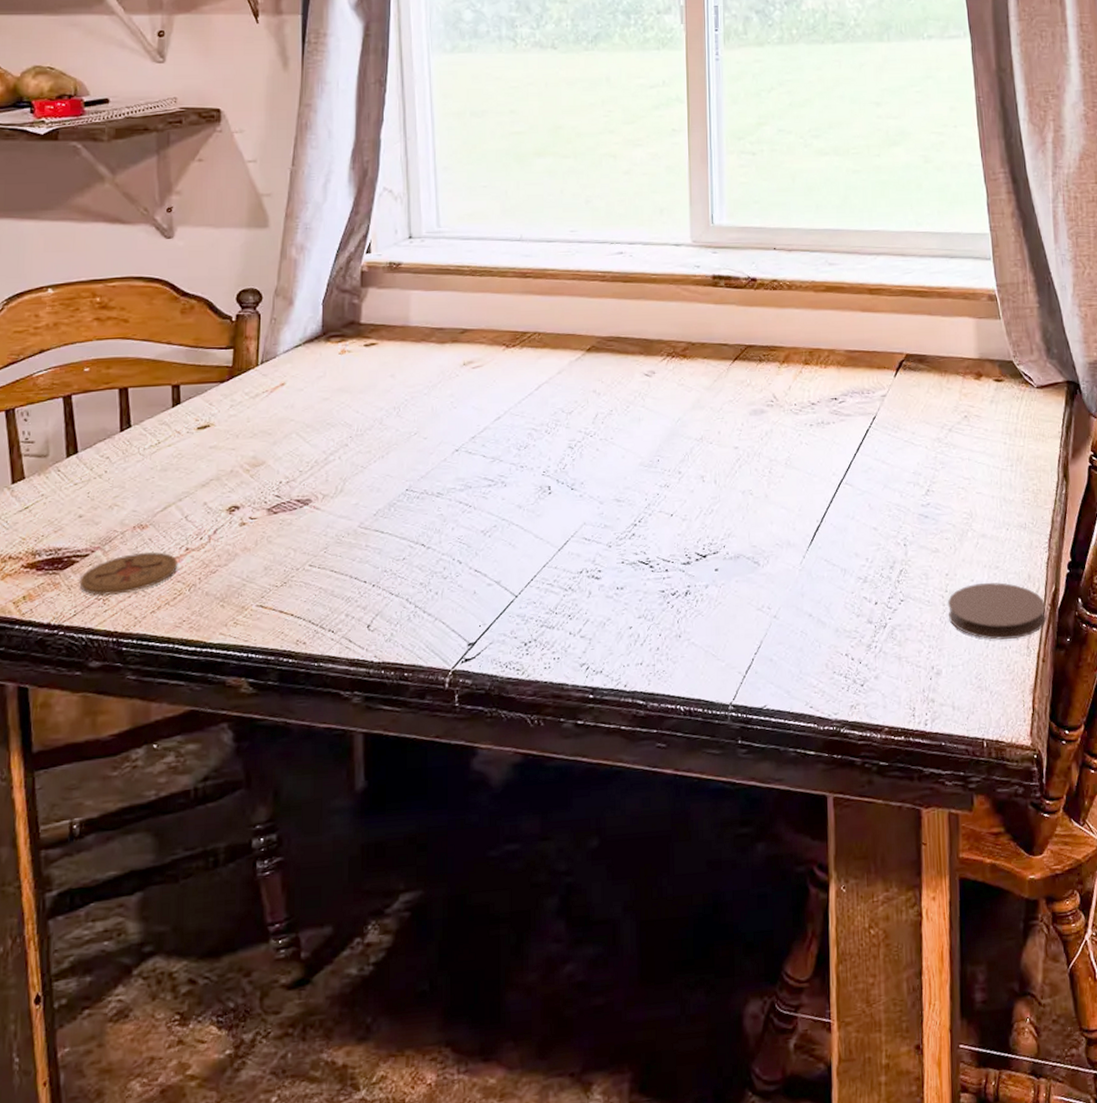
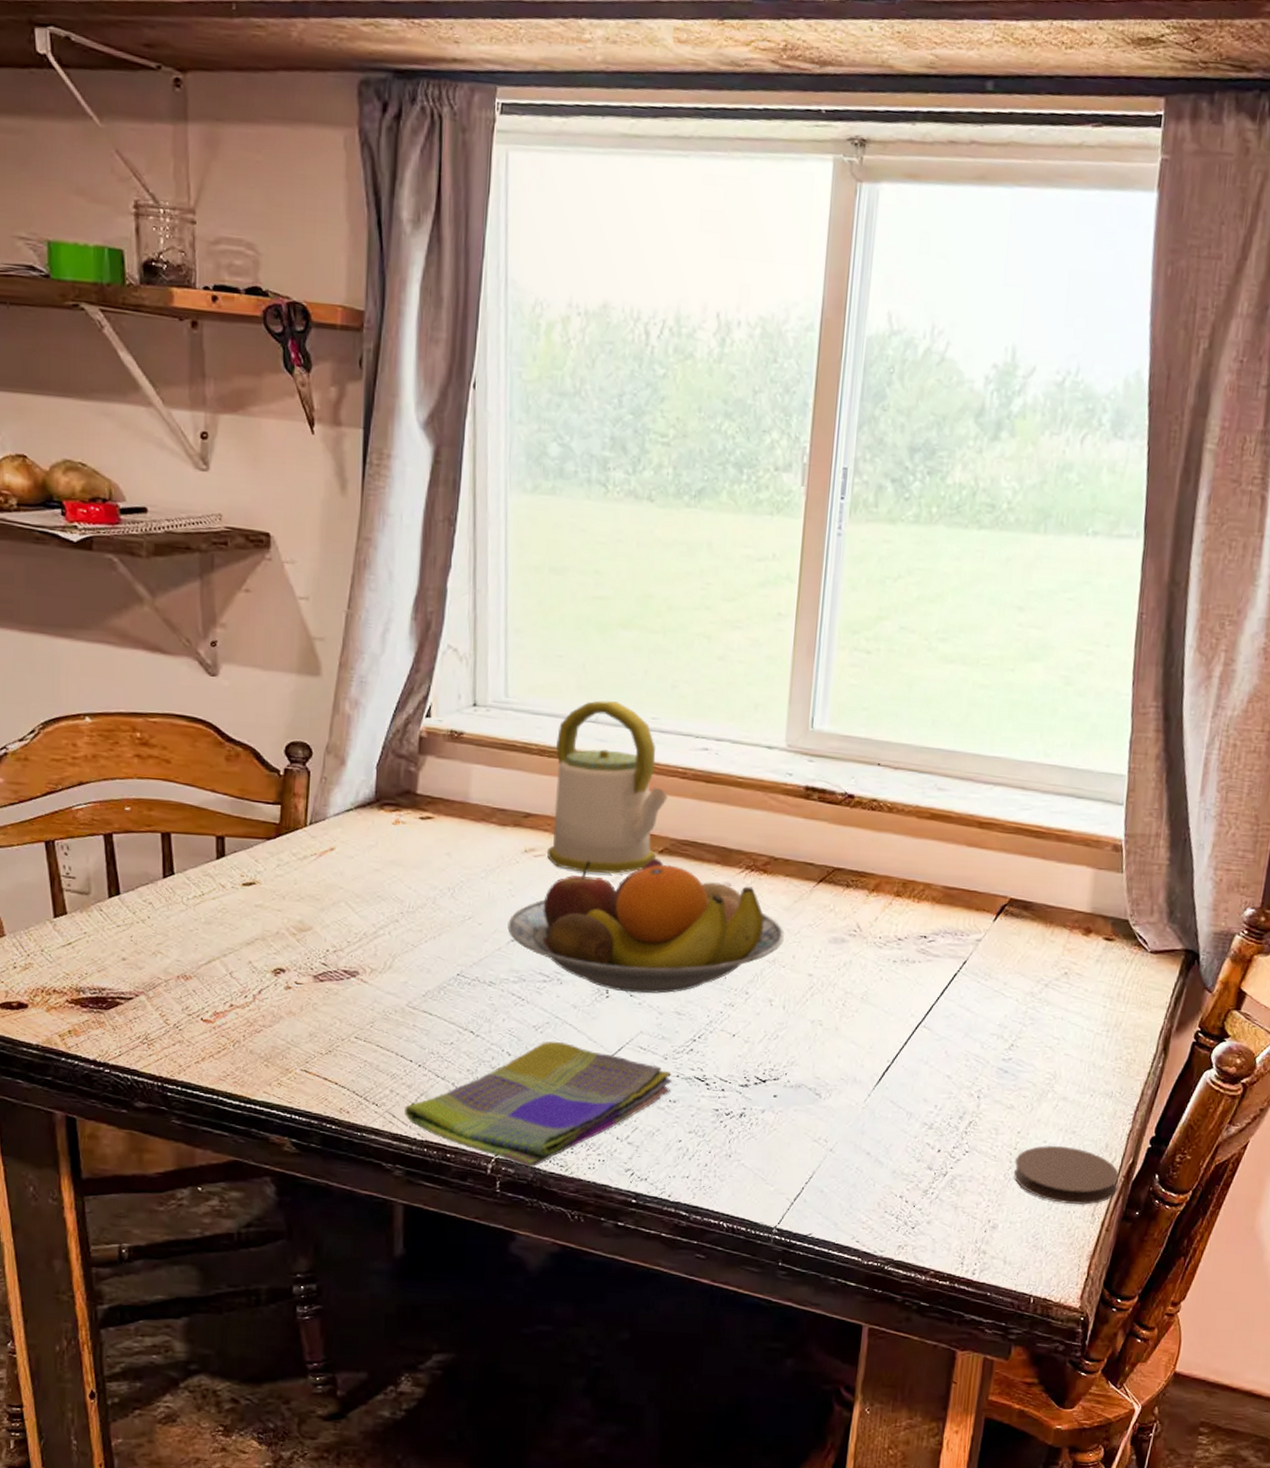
coaster: present [79,552,177,595] -> none [124,1003,221,1041]
dish towel: none [361,543,618,676] -> present [405,1041,672,1168]
fruit bowl: none [451,356,708,486] -> present [507,858,784,994]
kettle: none [483,220,590,378] -> present [546,700,668,874]

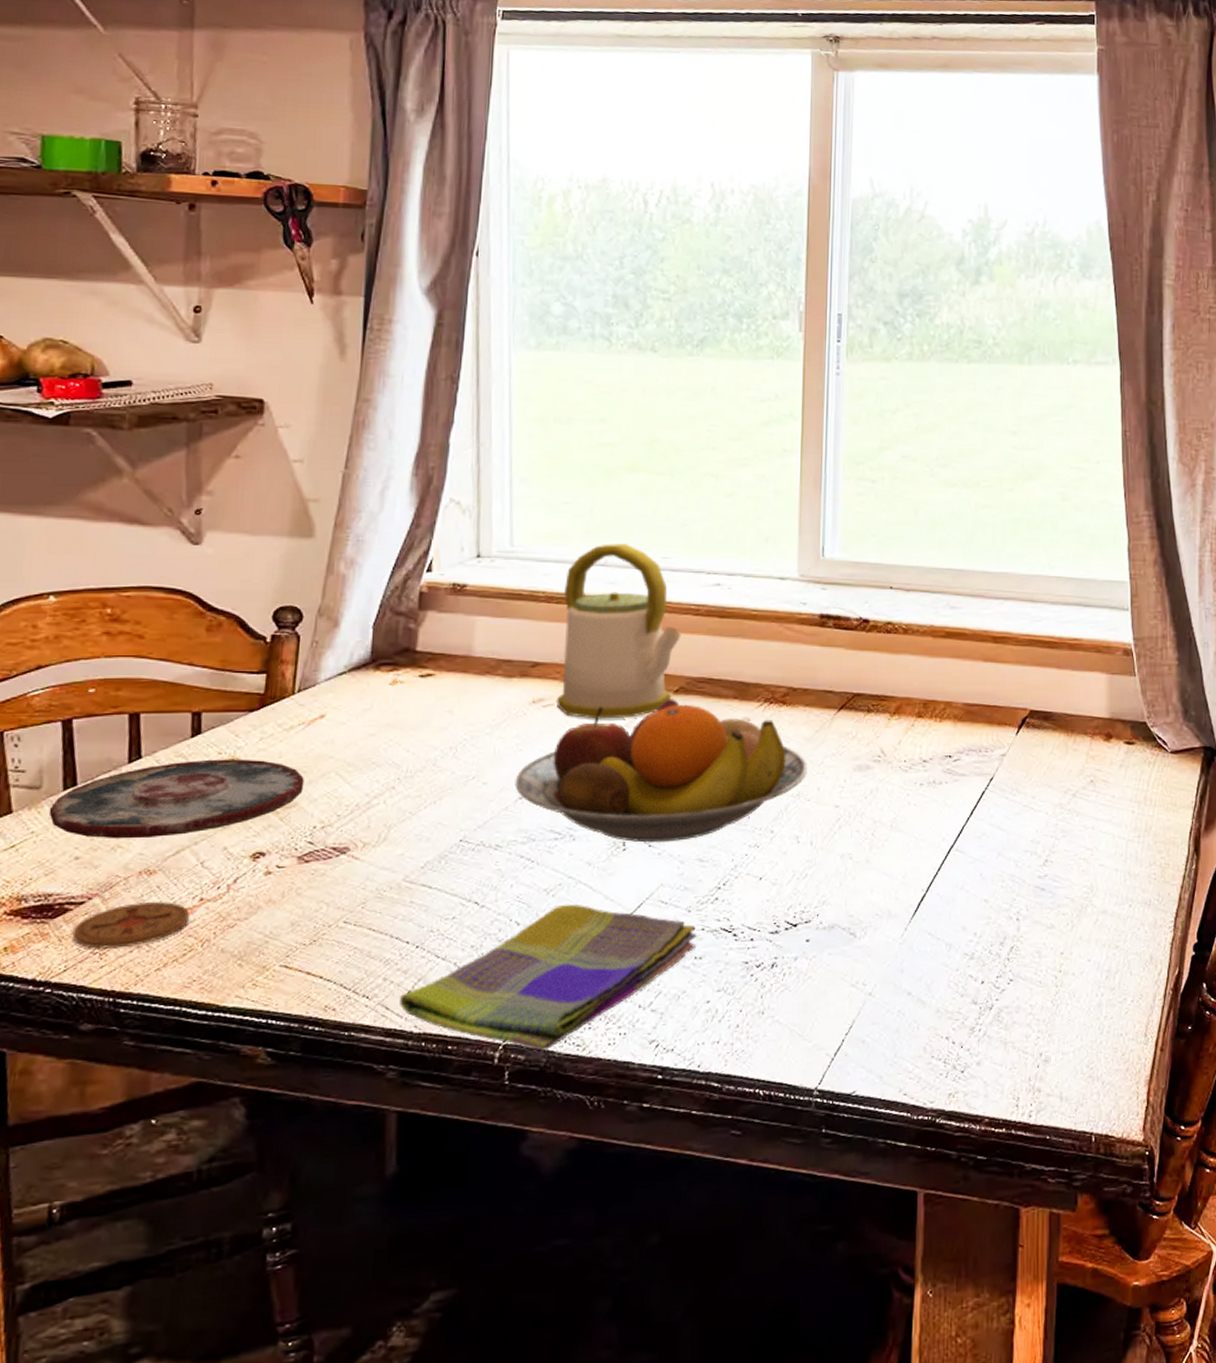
plate: none [98,880,317,947] -> present [49,759,304,839]
coaster: none [124,1003,221,1041] -> present [72,902,189,949]
coaster: present [1013,1145,1120,1205] -> none [1060,963,1168,1026]

